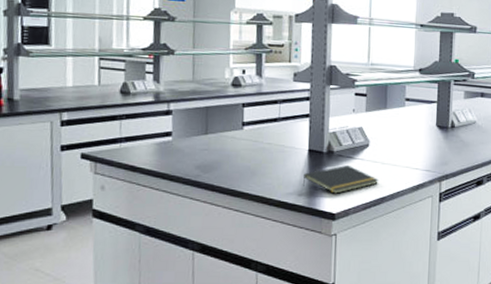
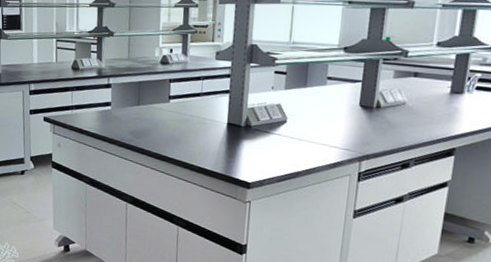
notepad: present [302,164,379,194] -> none [220,138,295,165]

